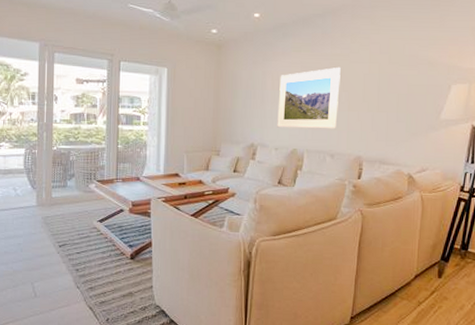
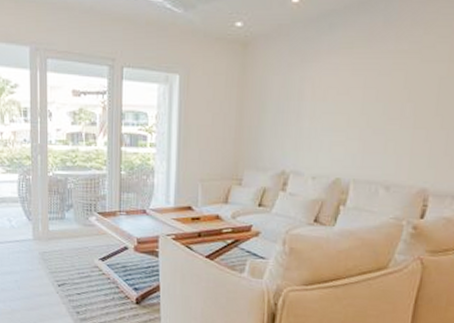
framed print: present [277,67,341,129] -> none [316,68,407,153]

